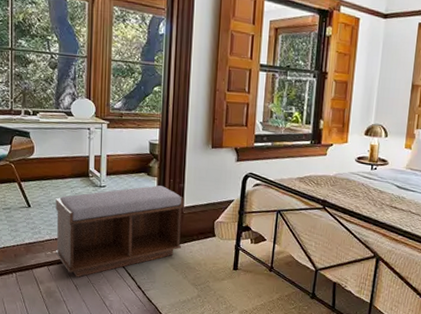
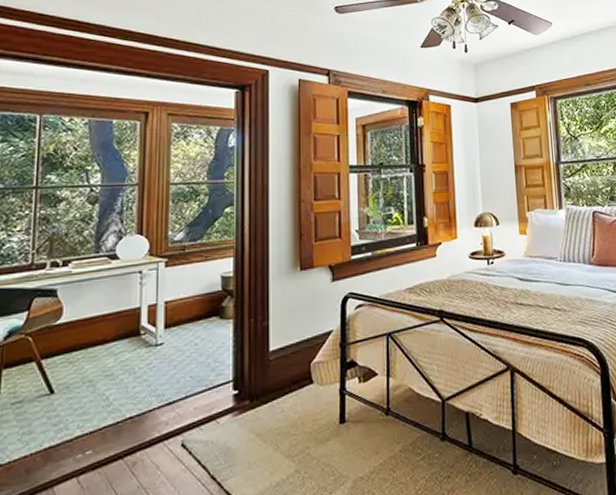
bench: present [55,185,183,278] -> none [89,329,270,484]

